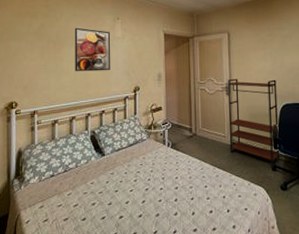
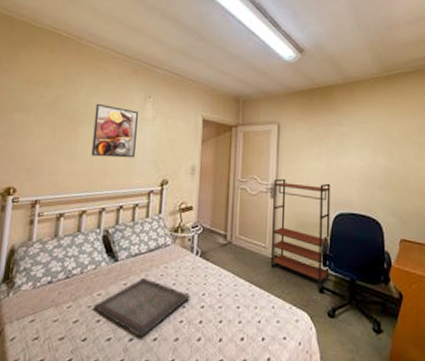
serving tray: none [88,167,166,215] -> present [93,277,190,338]

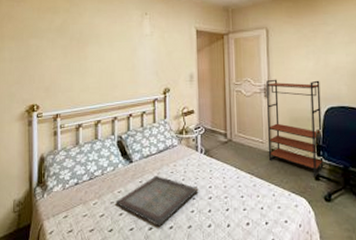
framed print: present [91,103,138,158] -> none [99,24,138,72]

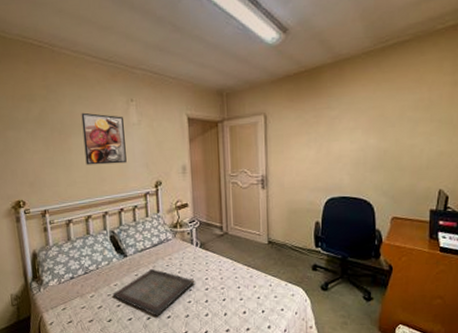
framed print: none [99,24,138,72] -> present [81,112,127,165]
bookshelf: present [266,79,324,176] -> none [264,169,322,267]

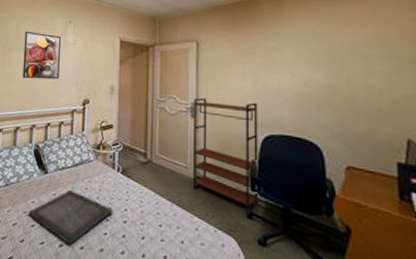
bookshelf: none [264,169,322,267] -> present [192,98,259,214]

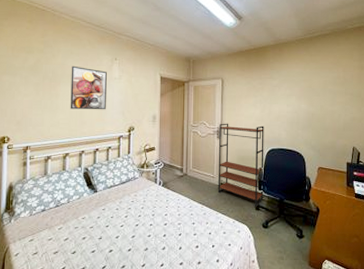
serving tray: present [28,189,113,245] -> none [79,203,156,249]

